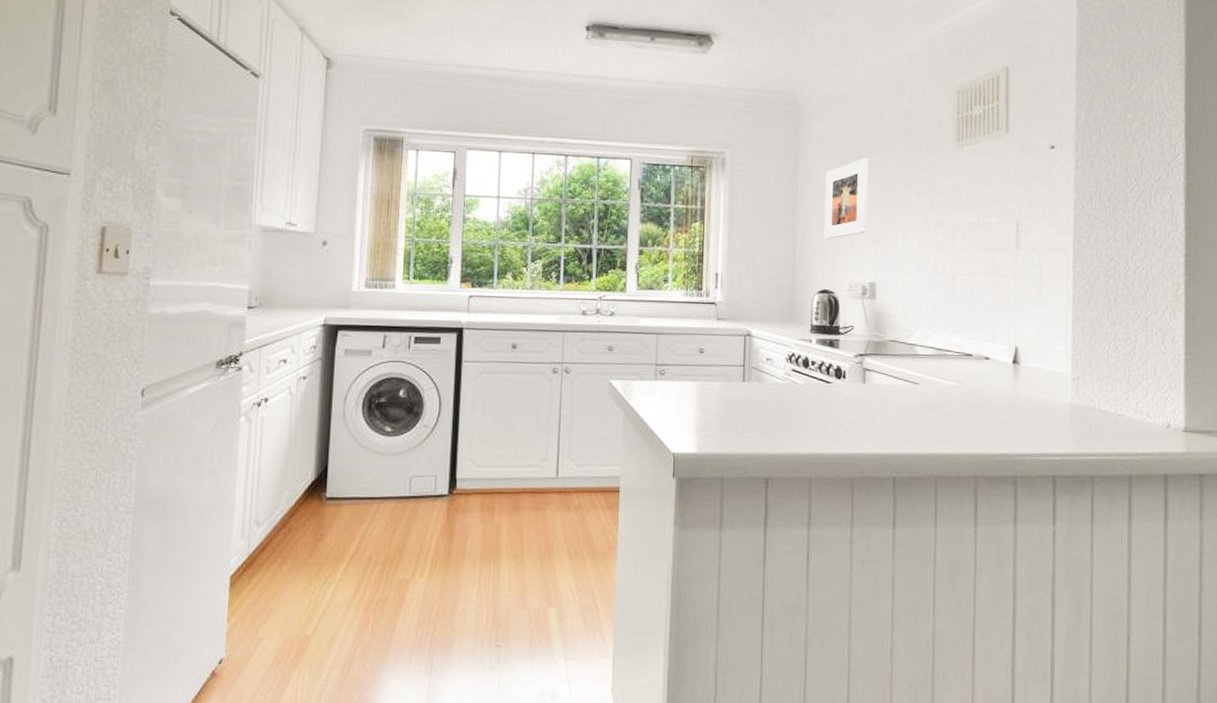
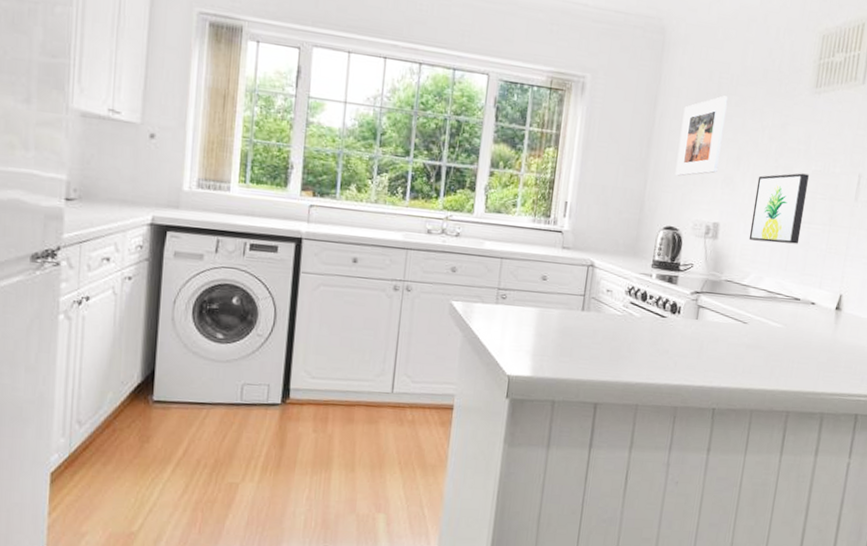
wall art: none [908,226,964,299] -> present [748,173,809,244]

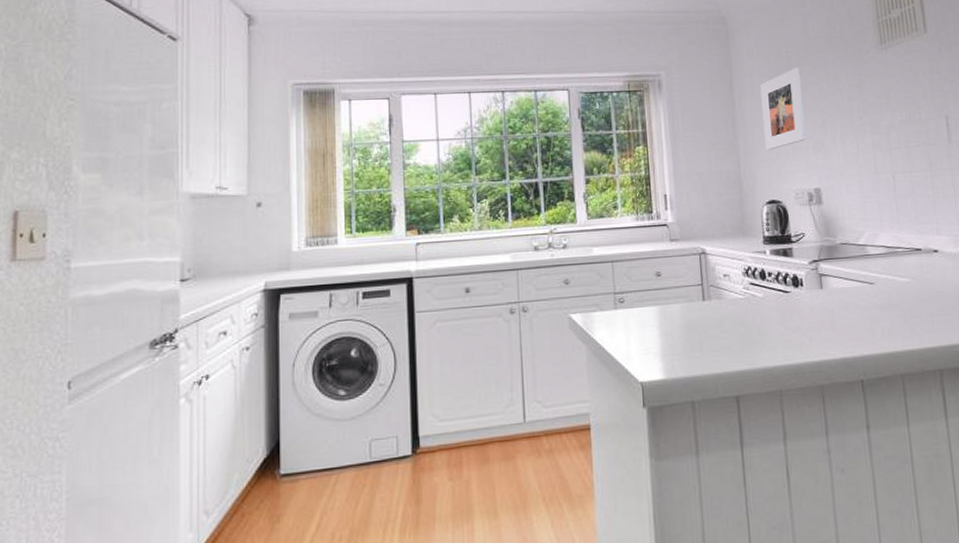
wall art: present [748,173,809,244] -> none [847,125,905,199]

